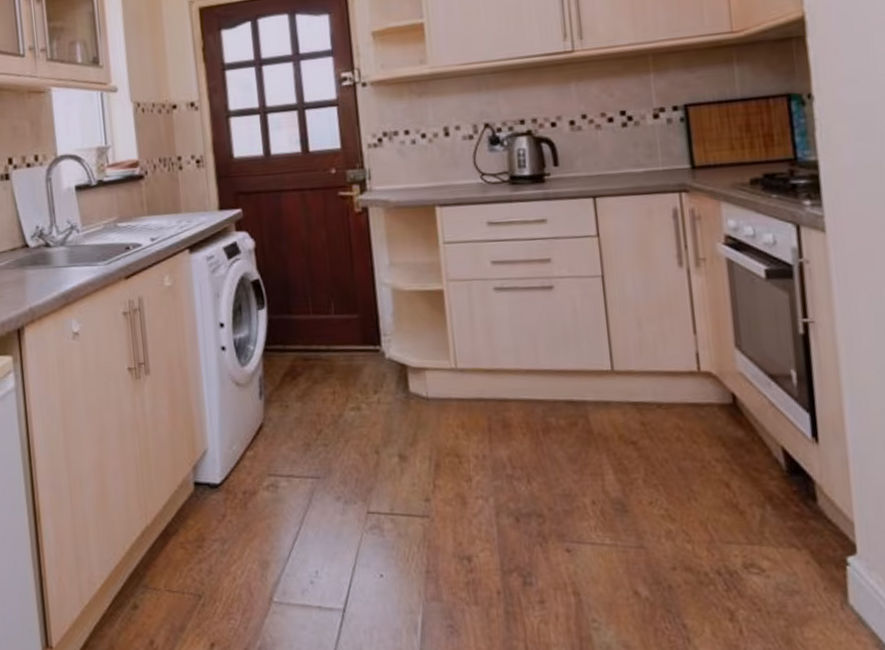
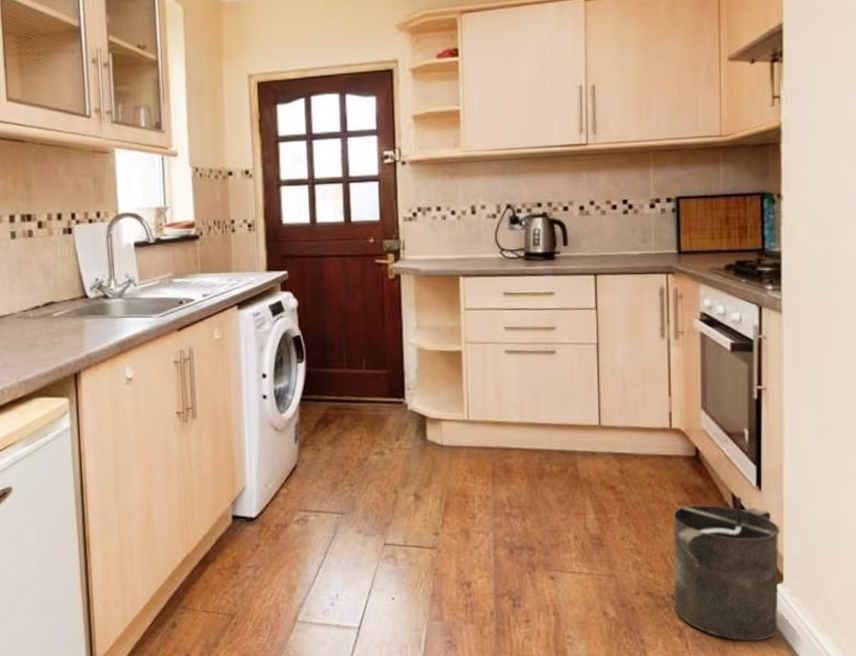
bucket: none [709,450,856,626] -> present [672,496,780,641]

